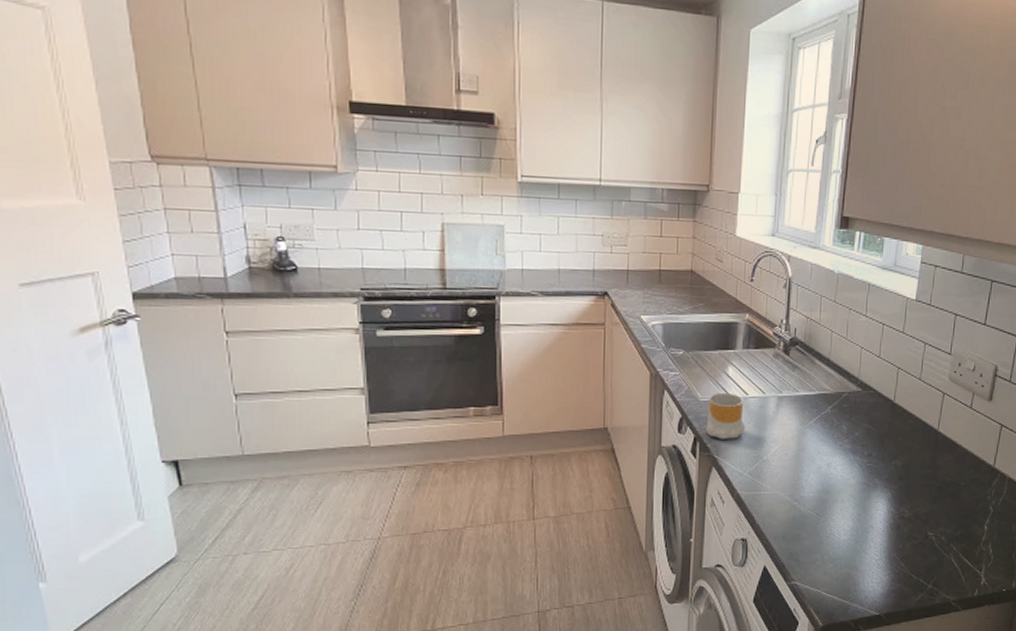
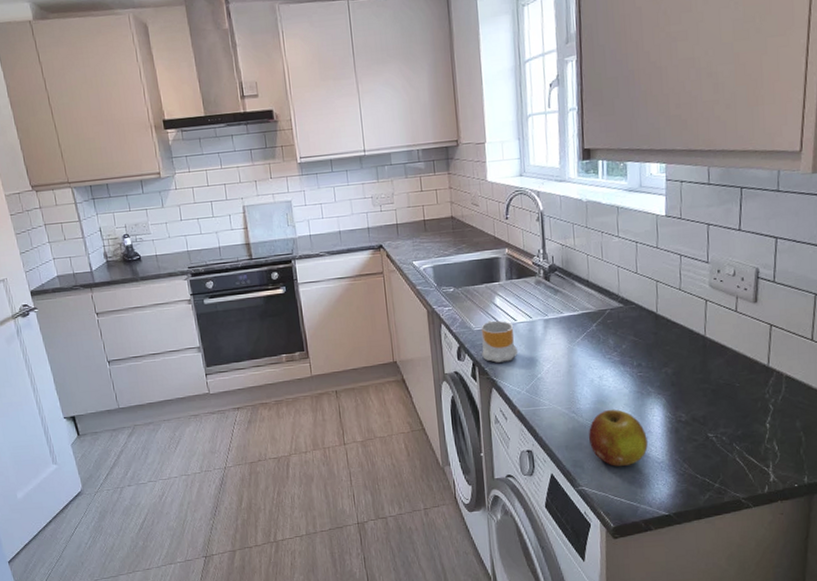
fruit: none [809,501,868,561] -> present [589,409,648,466]

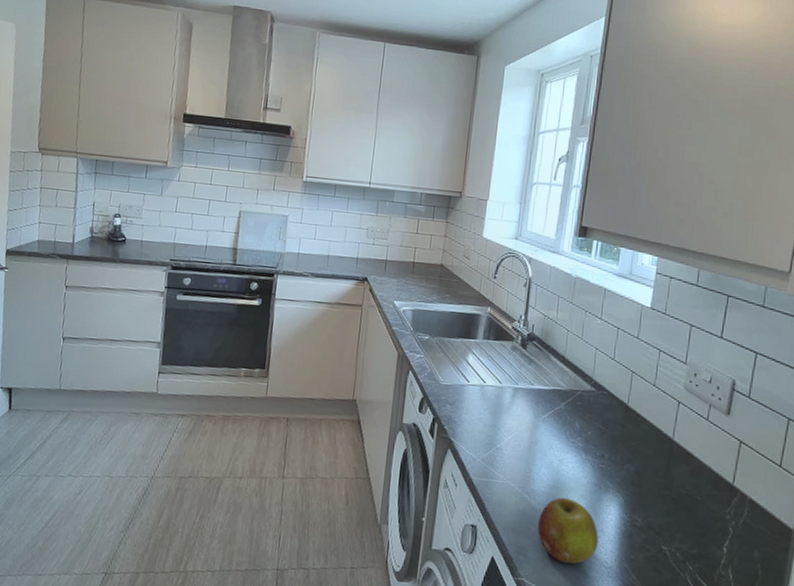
mug: present [481,320,518,363] -> none [444,377,482,424]

